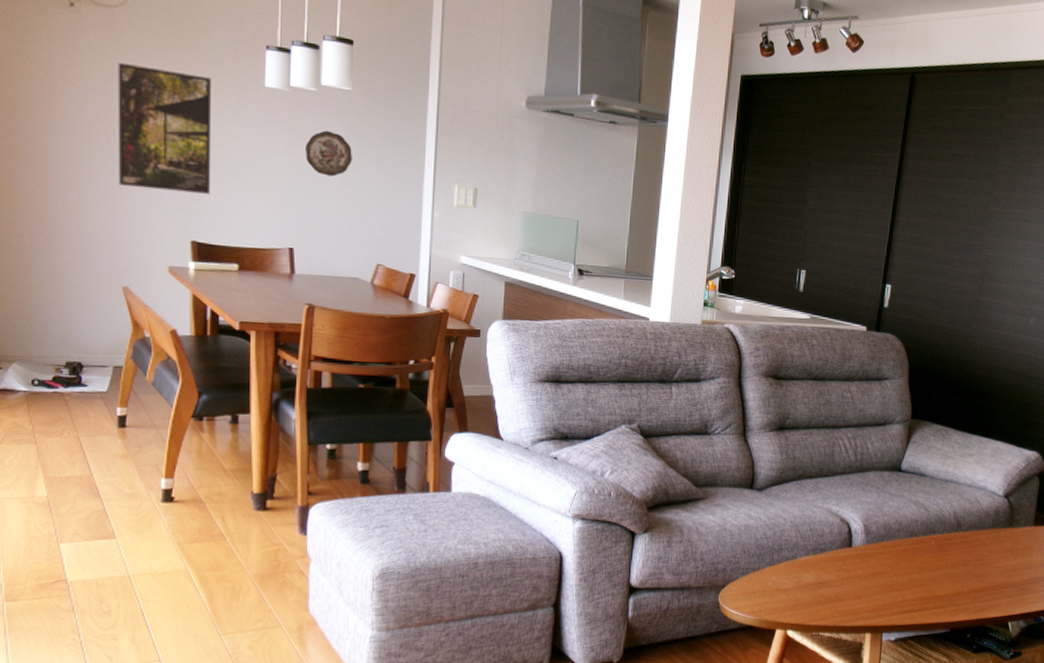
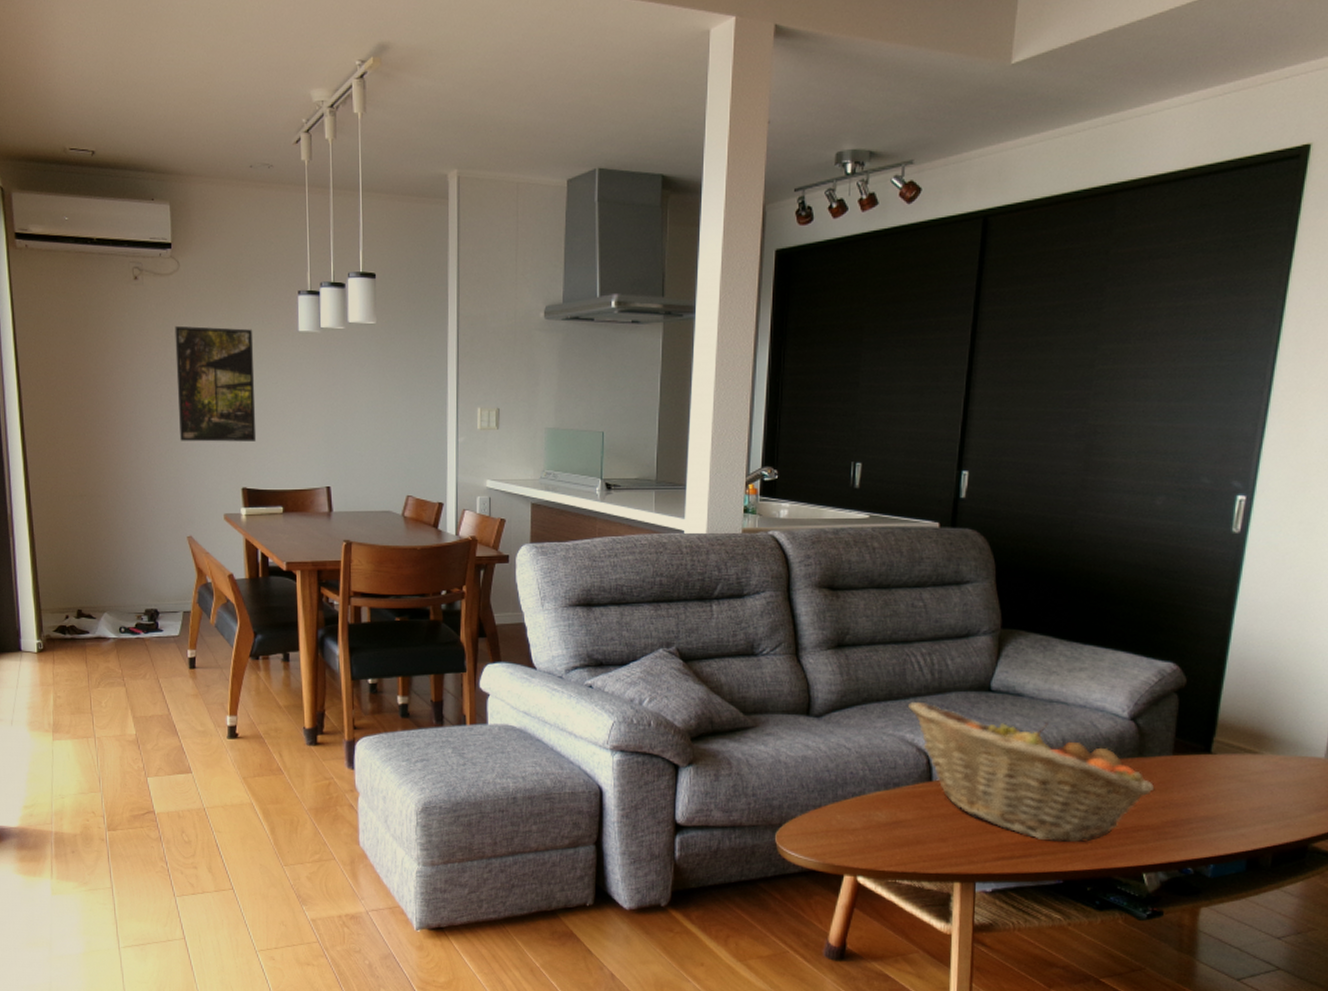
decorative plate: present [305,130,352,177] -> none [337,367,379,412]
fruit basket: none [835,478,1020,598] -> present [908,701,1155,843]

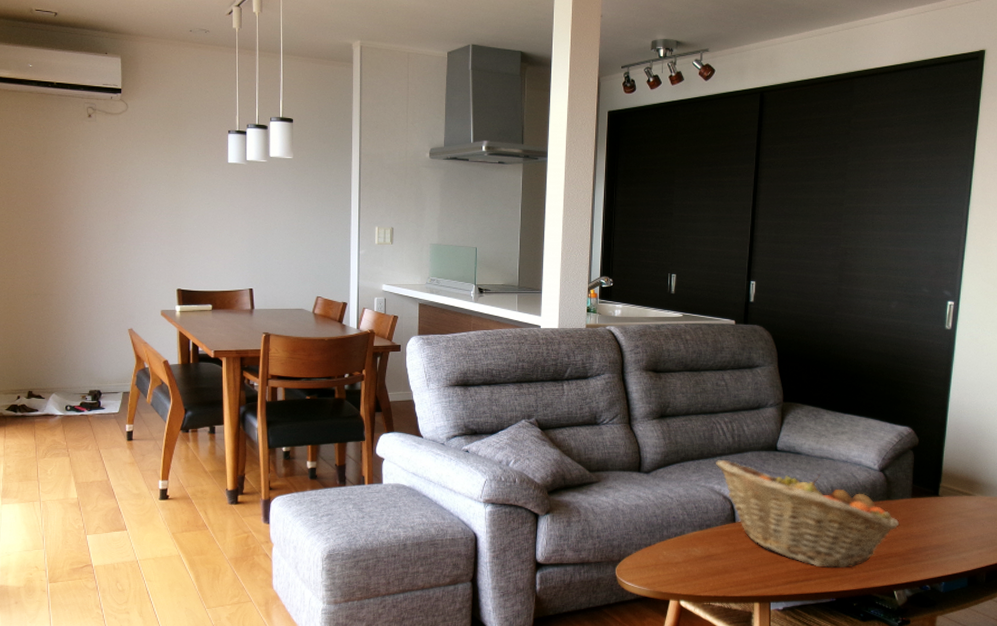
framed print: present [174,325,257,442] -> none [122,155,191,251]

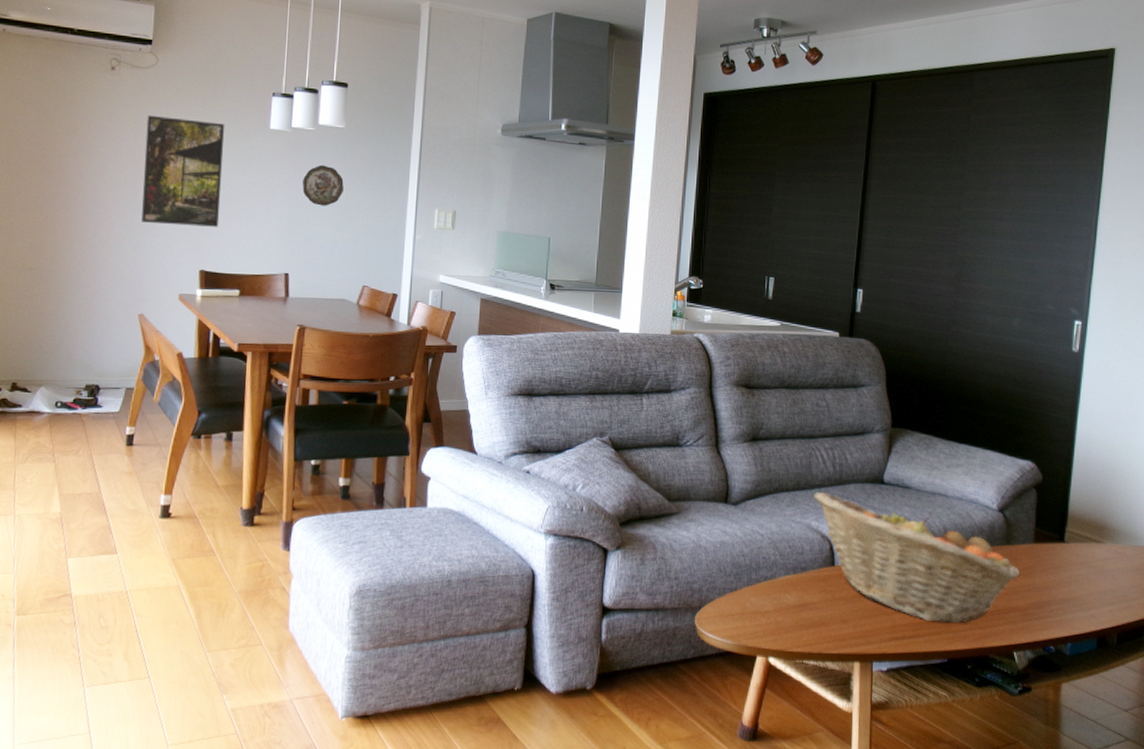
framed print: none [122,155,191,251] -> present [141,115,225,227]
decorative plate: none [260,192,295,229] -> present [302,165,344,206]

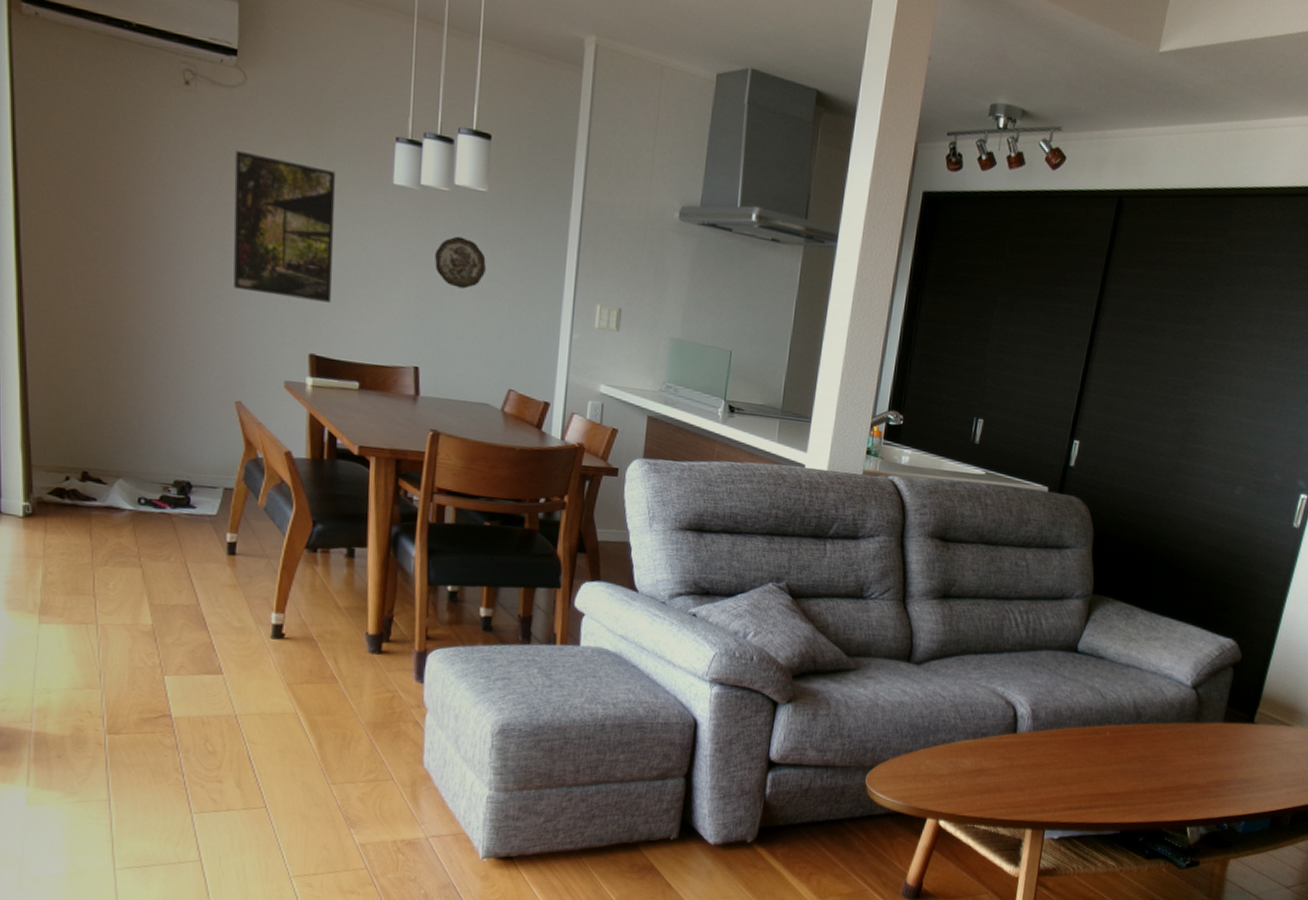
fruit basket: present [814,491,1021,624] -> none [1002,656,1205,797]

